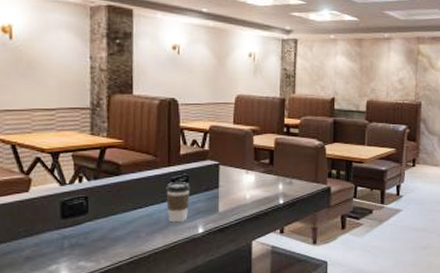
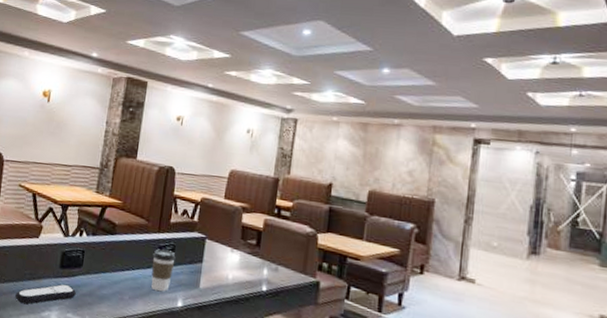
remote control: none [12,233,87,263] -> present [15,283,77,304]

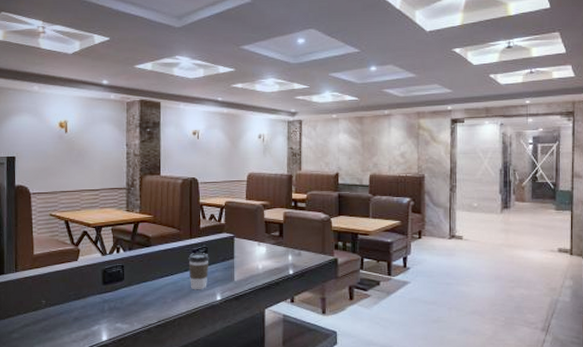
remote control: present [15,283,77,304] -> none [64,298,123,323]

